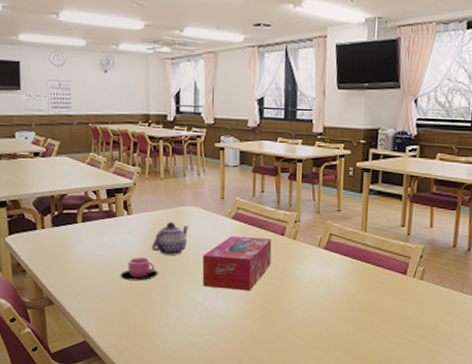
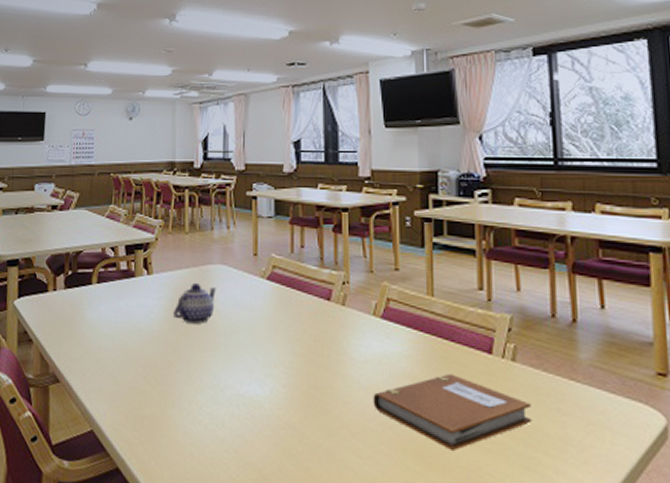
cup: present [120,257,158,281] -> none [136,326,180,356]
tissue box: present [202,236,272,291] -> none [232,300,316,372]
notebook: none [314,290,431,345] -> present [373,373,532,452]

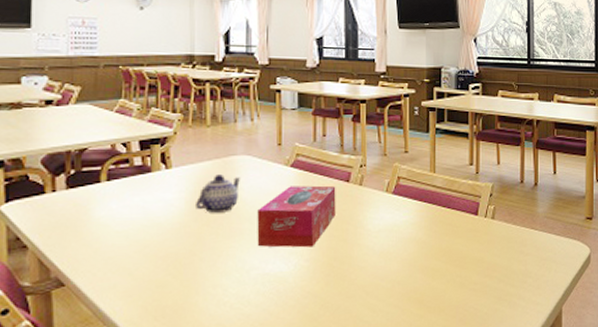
tissue box: none [232,300,316,372] -> present [257,185,336,248]
notebook: present [373,373,532,452] -> none [384,234,504,295]

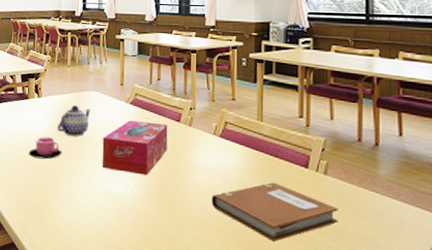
cup: none [155,218,203,247] -> present [28,137,62,159]
notebook: none [384,234,504,295] -> present [211,182,338,243]

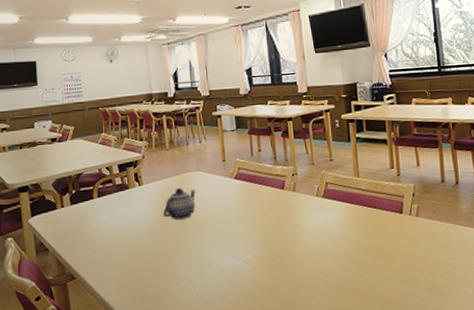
cup: present [28,137,62,159] -> none [136,224,171,248]
tissue box: present [102,120,168,176] -> none [211,193,275,247]
notebook: present [211,182,338,243] -> none [320,231,432,286]

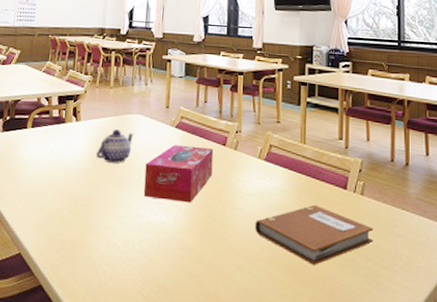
tissue box: none [211,193,275,247] -> present [143,145,214,203]
notebook: none [320,231,432,286] -> present [255,204,373,266]

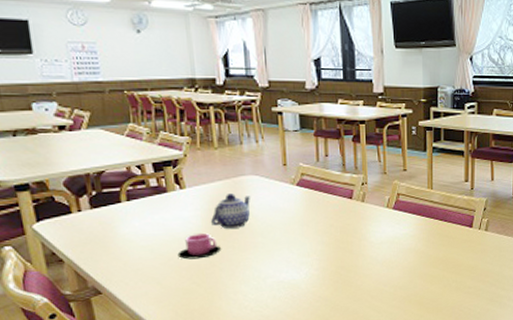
cup: none [62,164,101,189] -> present [177,233,221,260]
tissue box: present [143,145,214,203] -> none [268,202,341,259]
notebook: present [255,204,373,266] -> none [387,244,496,298]

